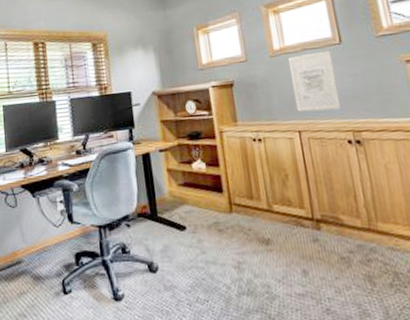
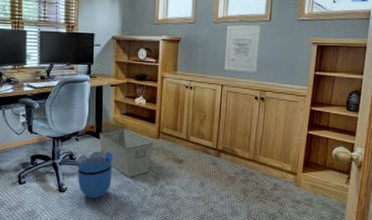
sun visor: none [130,237,181,307] -> present [76,151,114,198]
storage bin: none [155,205,228,272] -> present [99,129,153,178]

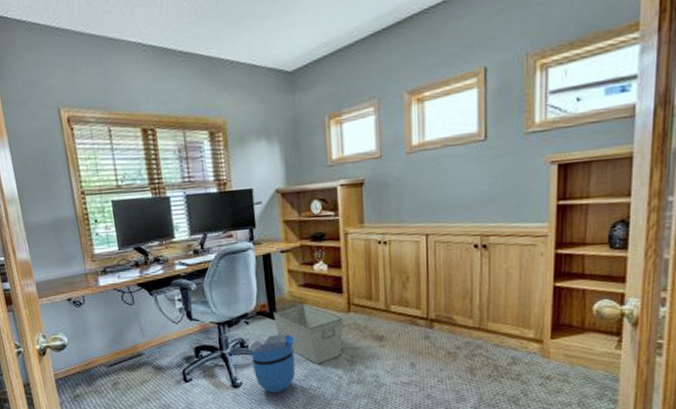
wall art: present [224,25,261,73] -> none [425,147,474,215]

